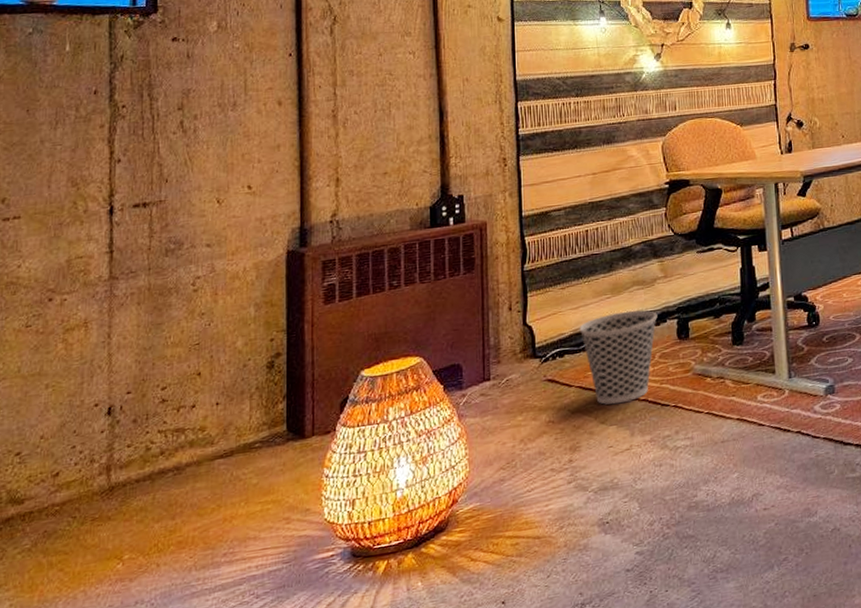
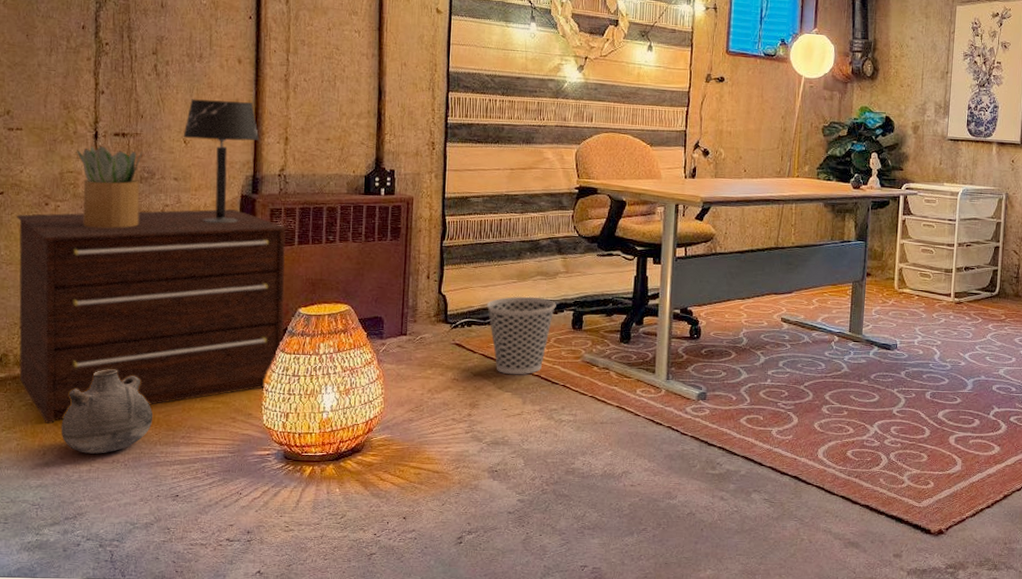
dresser: none [12,269,345,572] -> present [17,209,287,425]
vase: none [67,485,187,600] -> present [61,369,154,454]
potted plant: none [86,220,168,319] -> present [76,145,143,228]
table lamp: none [216,146,306,290] -> present [183,99,260,224]

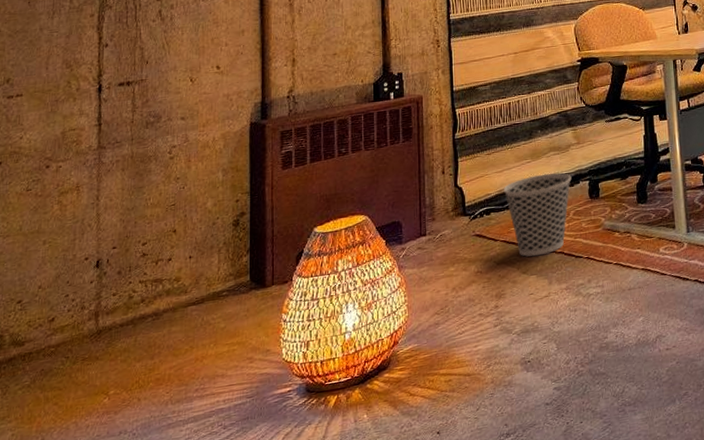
dresser: present [17,209,287,425] -> none [15,138,300,406]
vase: present [61,369,154,454] -> none [61,329,164,430]
potted plant: present [76,145,143,228] -> none [78,97,148,183]
table lamp: present [183,99,260,224] -> none [189,31,267,158]

